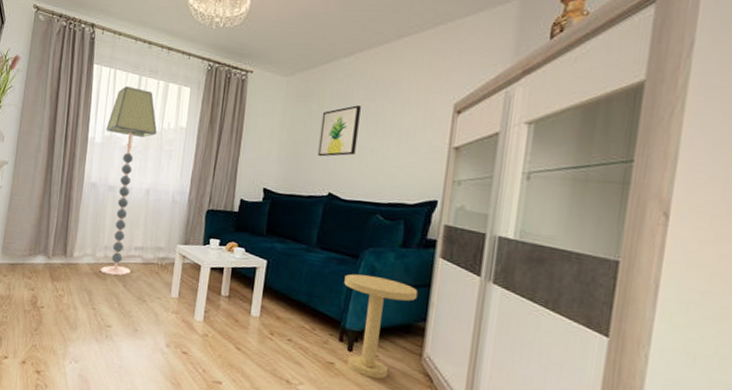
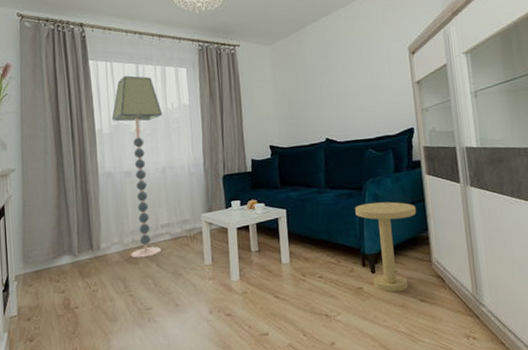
wall art: present [317,105,361,157] -> none [306,60,341,109]

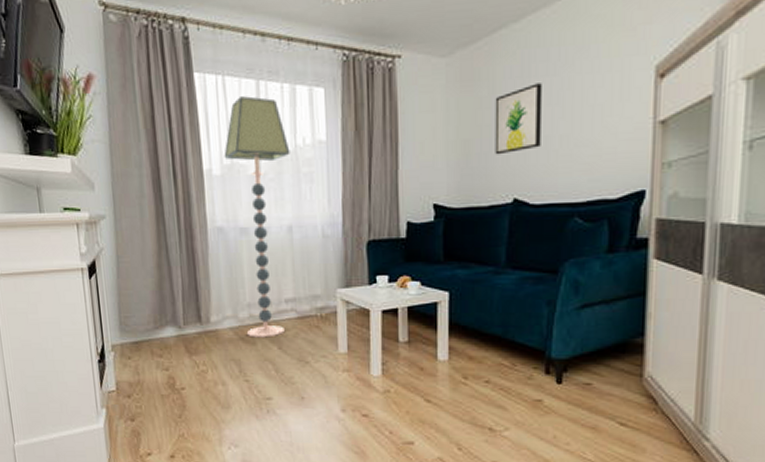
wall art: none [306,60,341,109] -> present [495,83,542,155]
side table: present [355,201,417,292] -> none [544,292,632,410]

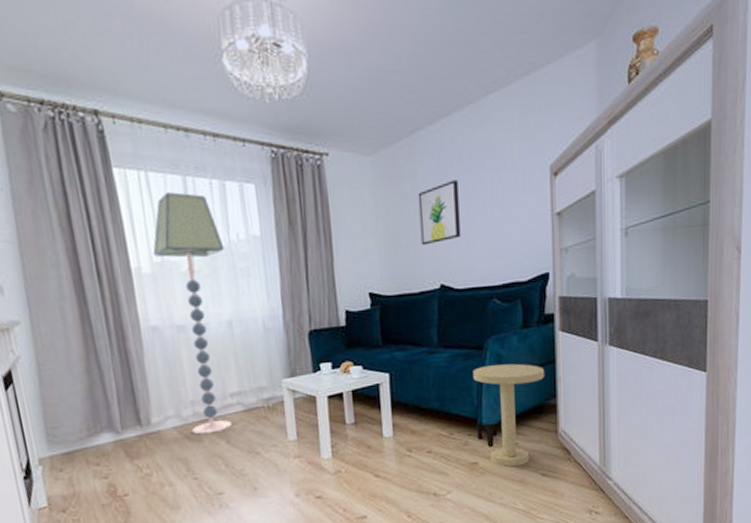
side table: none [544,292,632,410] -> present [473,363,545,467]

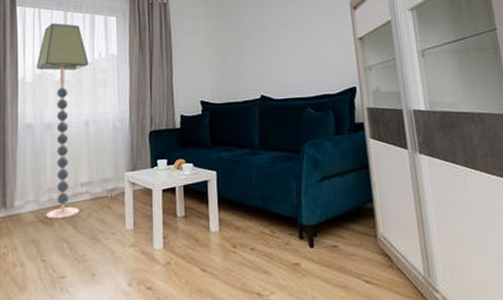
wall art: present [418,180,461,246] -> none [241,13,277,63]
side table: present [473,363,545,467] -> none [292,167,360,271]

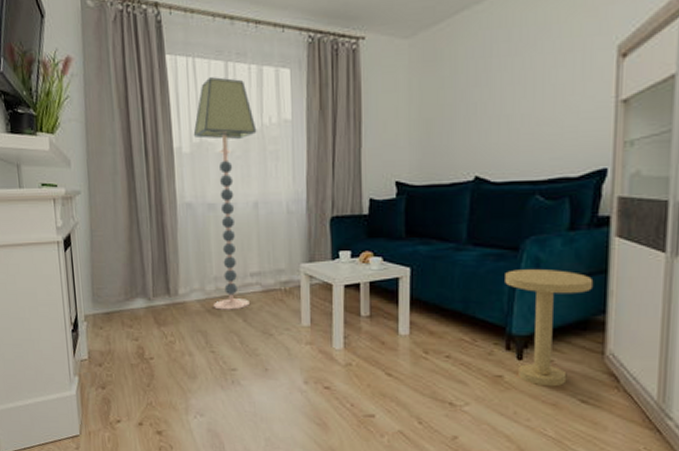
side table: none [292,167,360,271] -> present [505,270,594,387]

